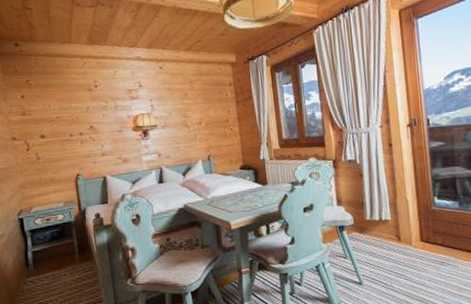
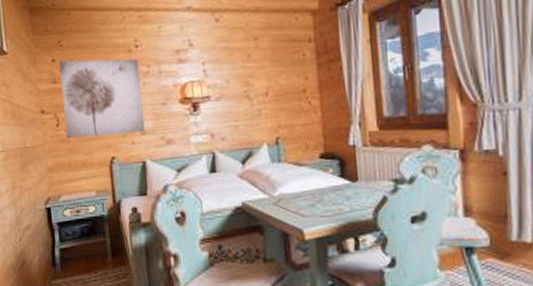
wall art: none [28,96,105,160] -> present [59,58,145,139]

